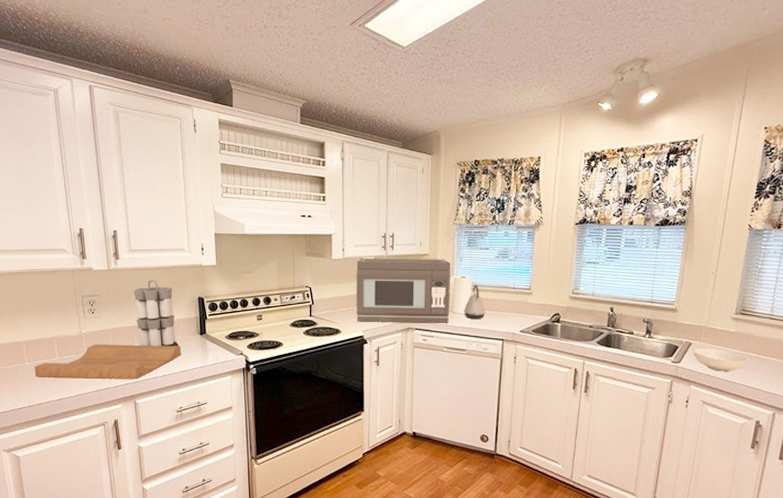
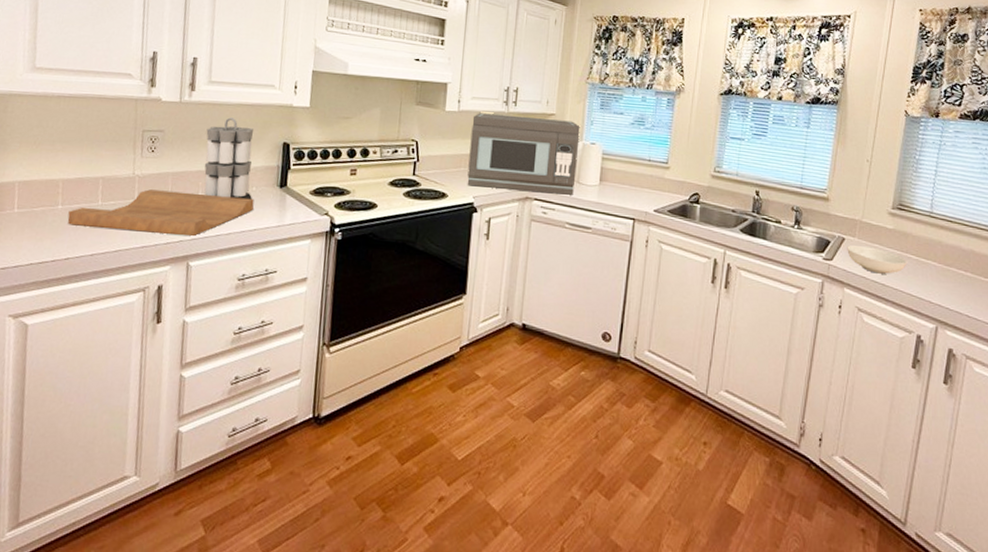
kettle: present [464,284,486,319] -> none [591,152,617,193]

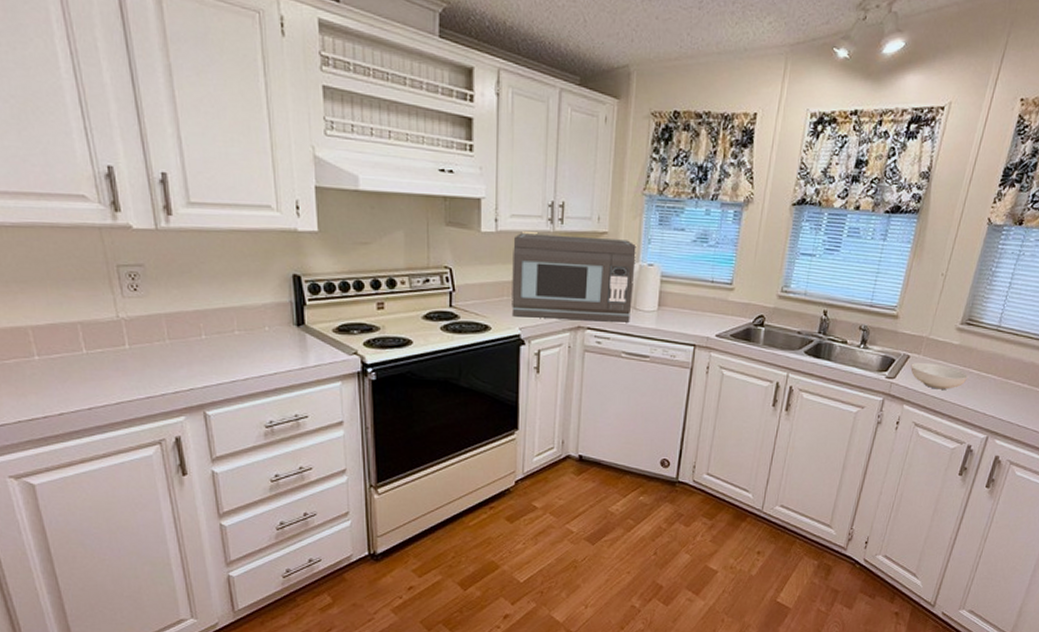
cutting board: present [67,189,255,237] -> none [49,334,270,384]
spice rack: present [204,117,253,200] -> none [196,247,266,341]

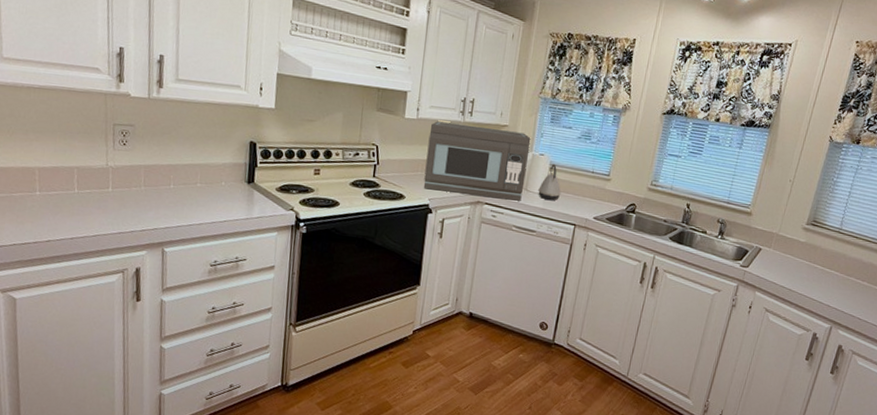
kettle: none [649,274,676,318] -> present [538,163,561,200]
bowl: present [910,362,969,389] -> none [762,254,814,281]

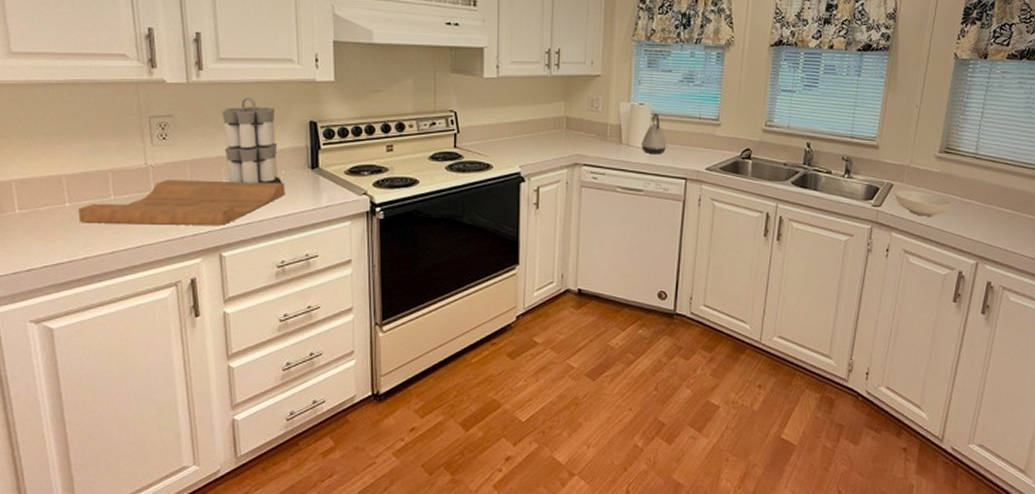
cutting board: none [46,180,224,226] -> present [78,180,285,226]
spice rack: none [174,115,222,194] -> present [222,97,282,184]
microwave: present [423,121,531,201] -> none [512,78,628,158]
bowl: none [762,254,814,281] -> present [895,190,952,216]

